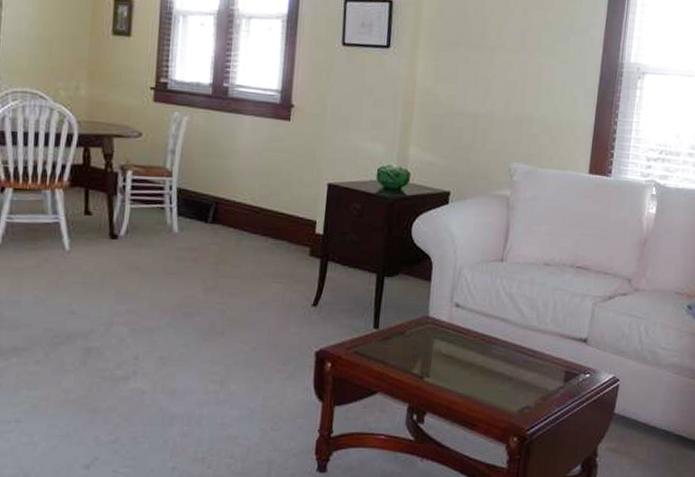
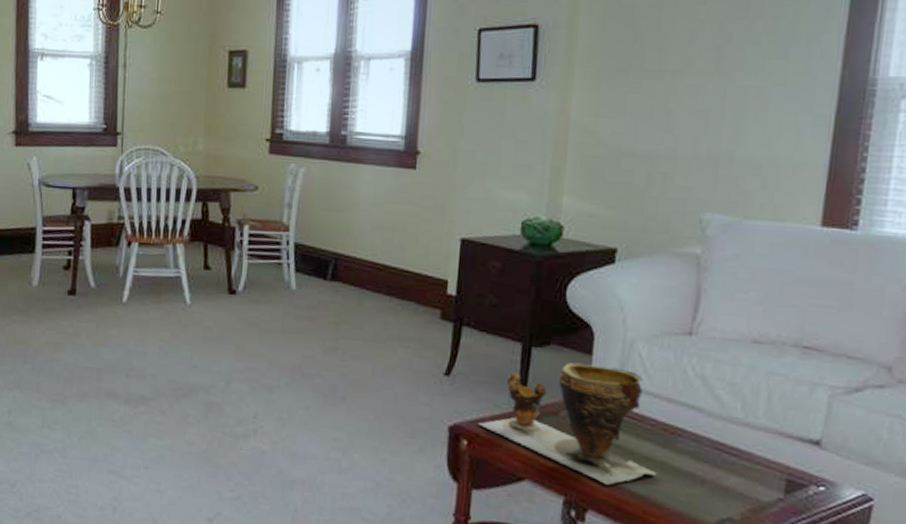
clay pot: none [339,289,477,390] -> present [477,362,657,485]

